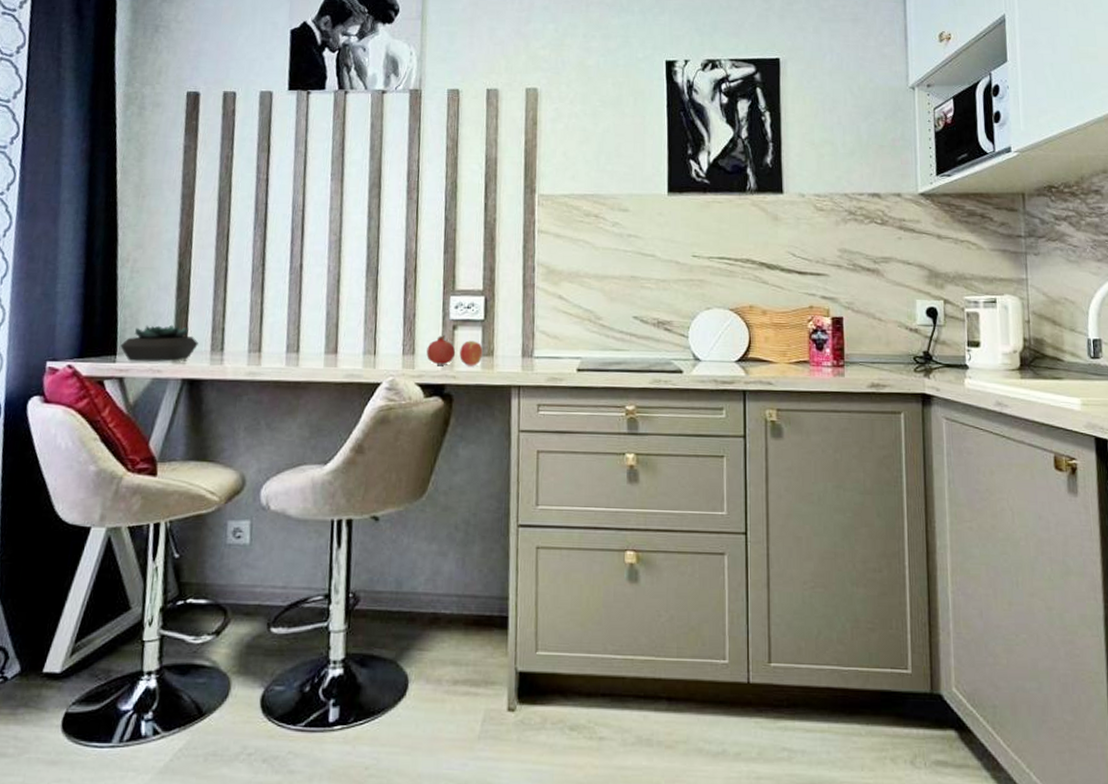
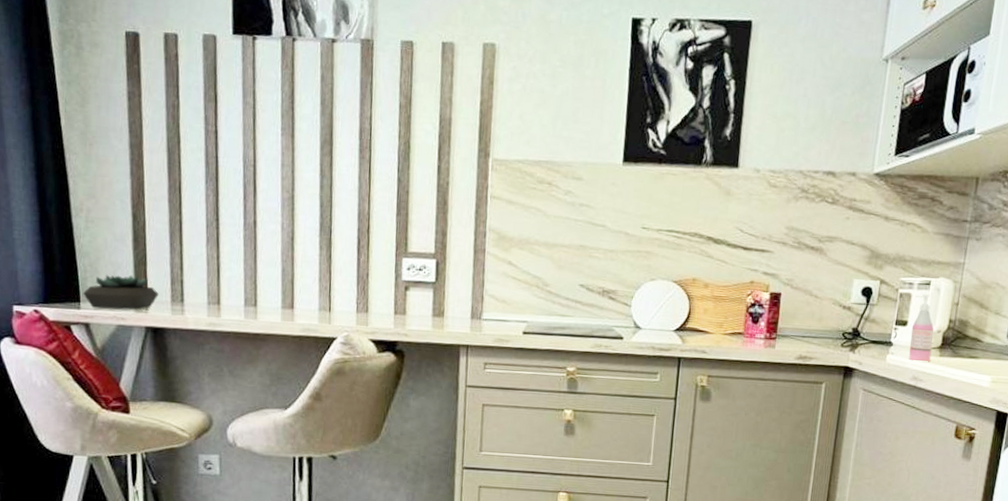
fruit: present [426,335,455,365] -> none [379,295,407,324]
fruit: present [459,340,483,367] -> none [411,301,434,326]
soap dispenser: none [983,313,1012,386] -> present [909,294,934,362]

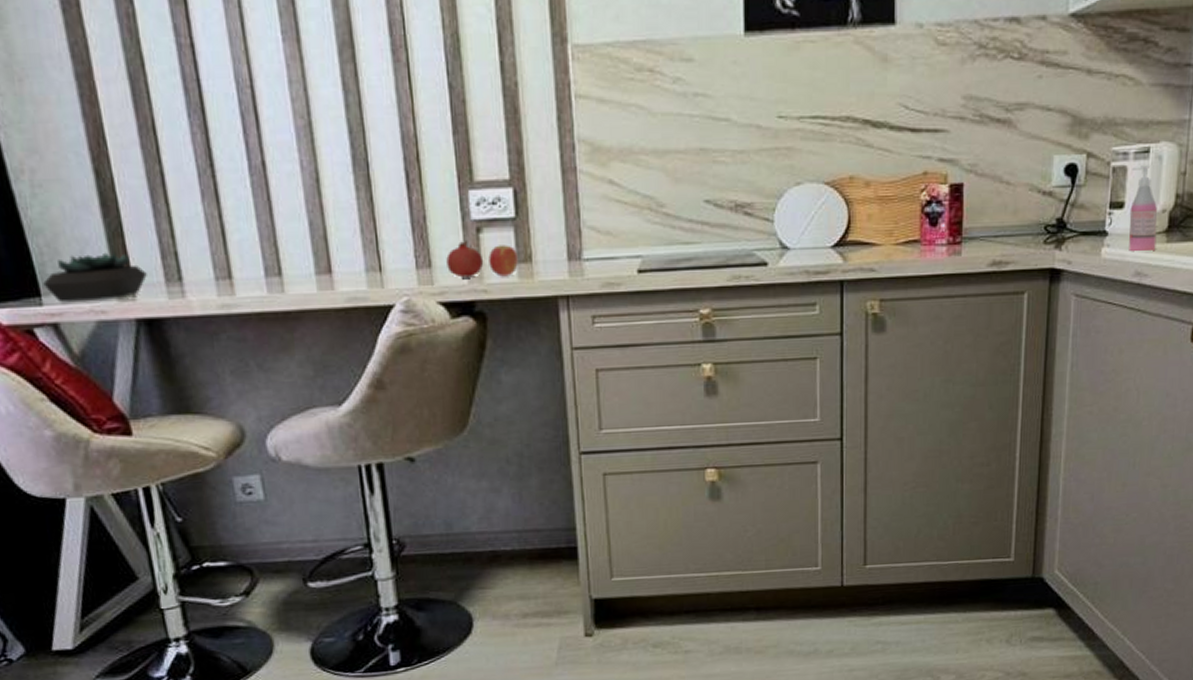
fruit: none [379,295,407,324] -> present [446,241,483,278]
fruit: none [411,301,434,326] -> present [488,245,518,277]

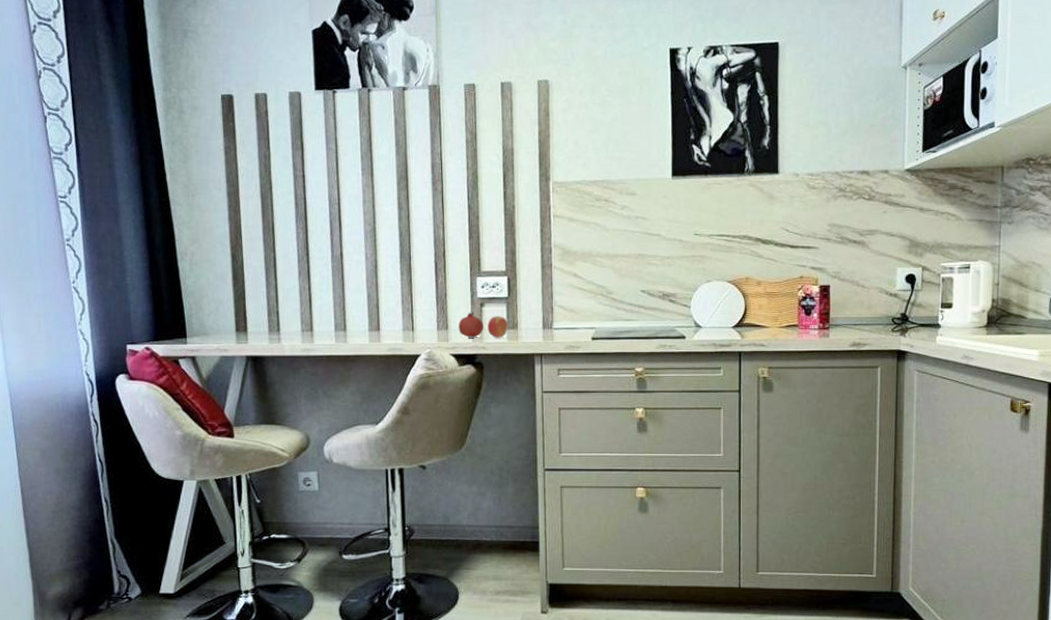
succulent plant: present [43,252,147,303] -> none [189,310,257,343]
soap dispenser: present [1129,165,1158,252] -> none [957,277,979,341]

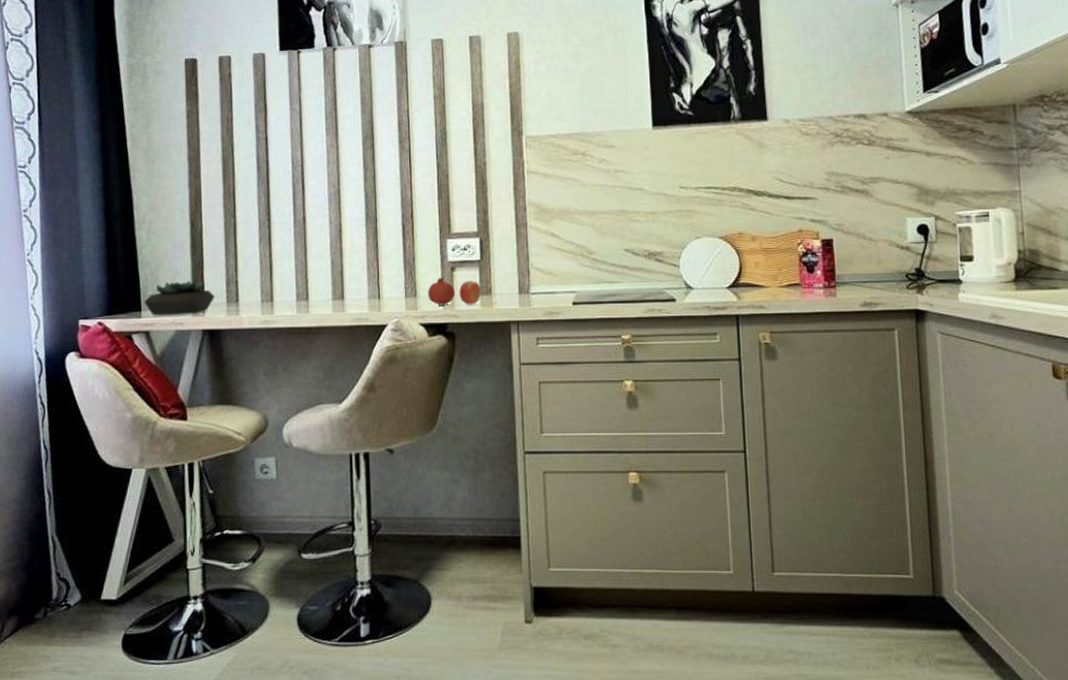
succulent plant: none [189,310,257,343] -> present [144,280,215,316]

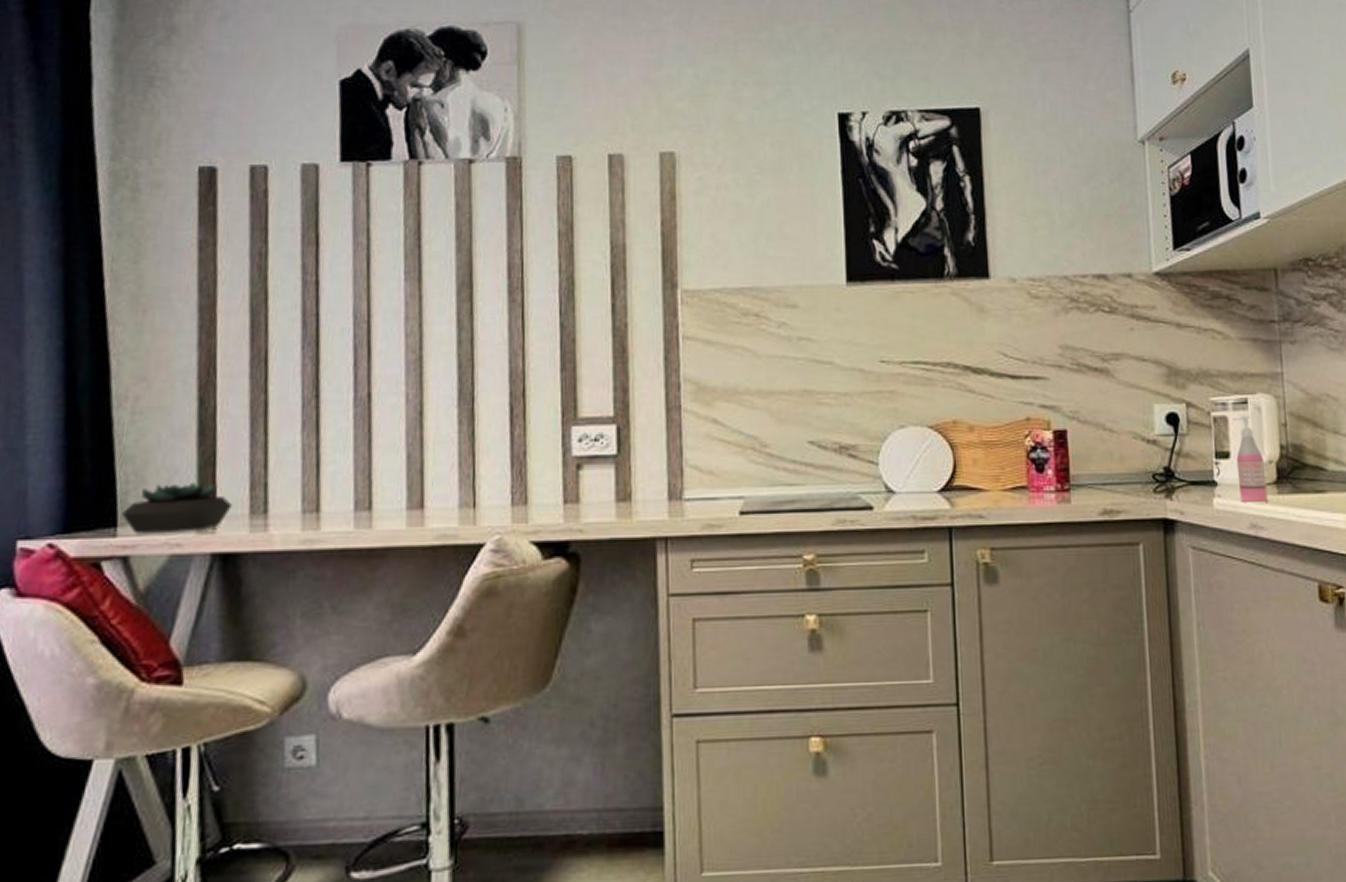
fruit: present [428,277,454,305] -> none [543,478,580,516]
fruit: present [459,280,481,305] -> none [587,482,617,516]
soap dispenser: none [975,226,1007,298] -> present [1232,416,1268,504]

